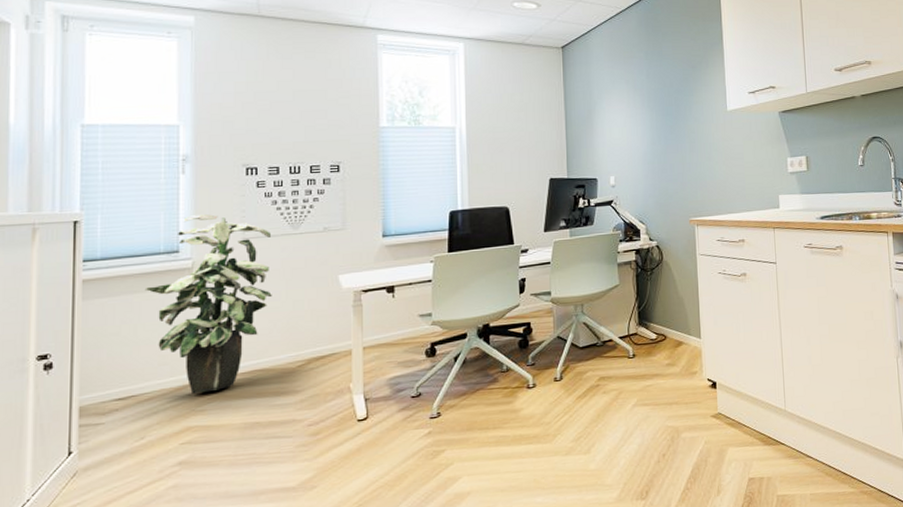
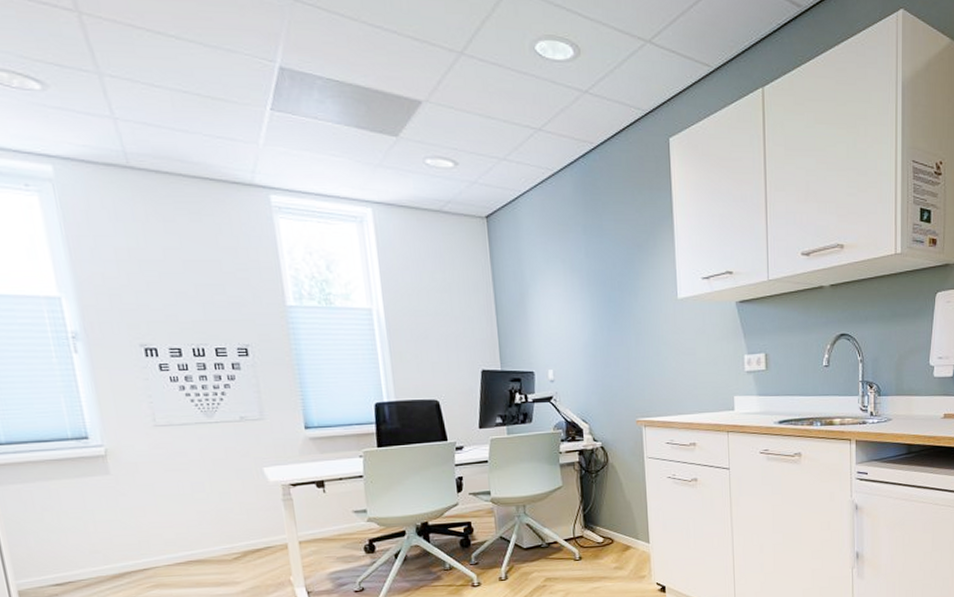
indoor plant: present [144,214,272,394] -> none [59,399,196,582]

